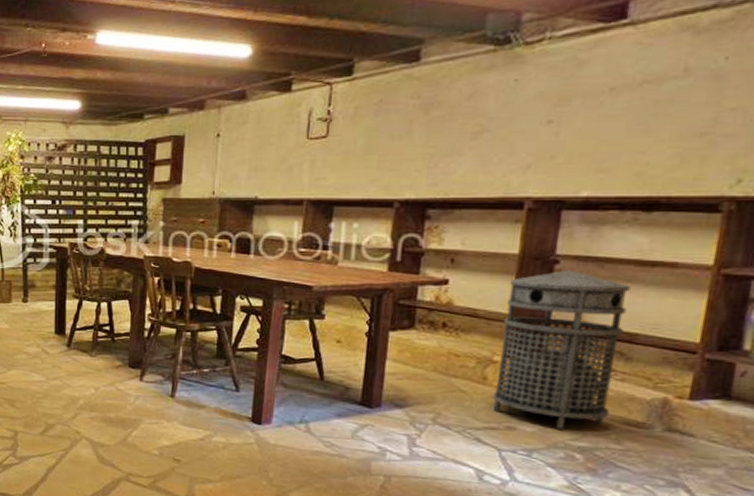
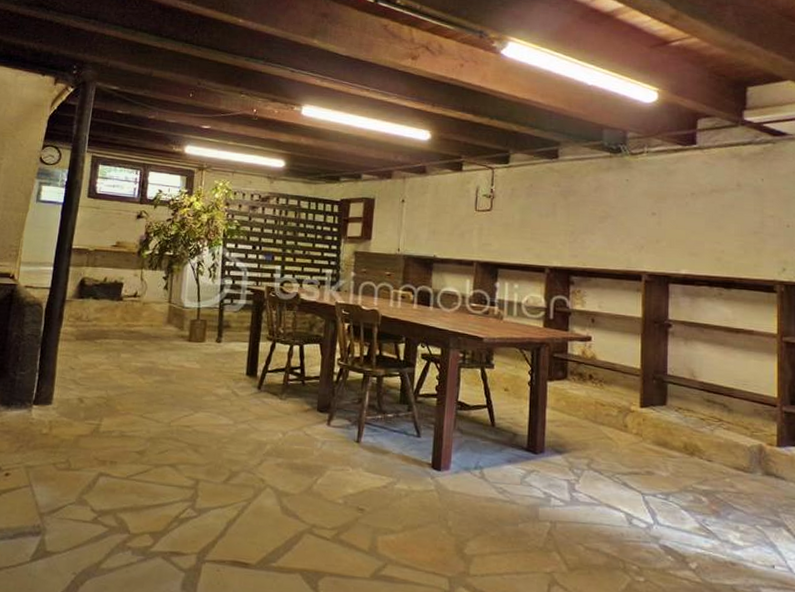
trash can: present [492,270,630,430] -> none [633,332,724,474]

